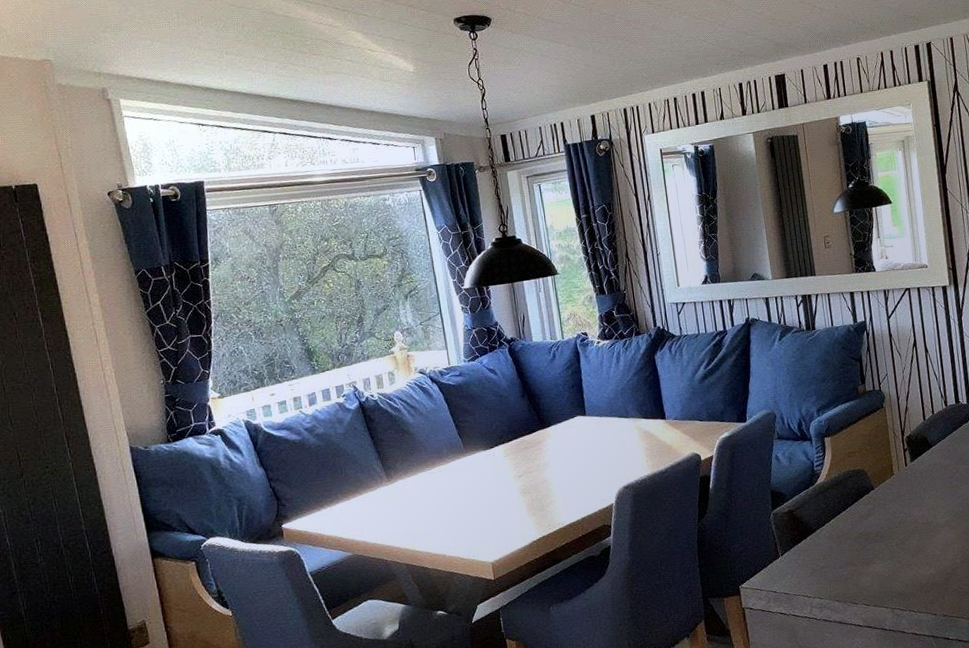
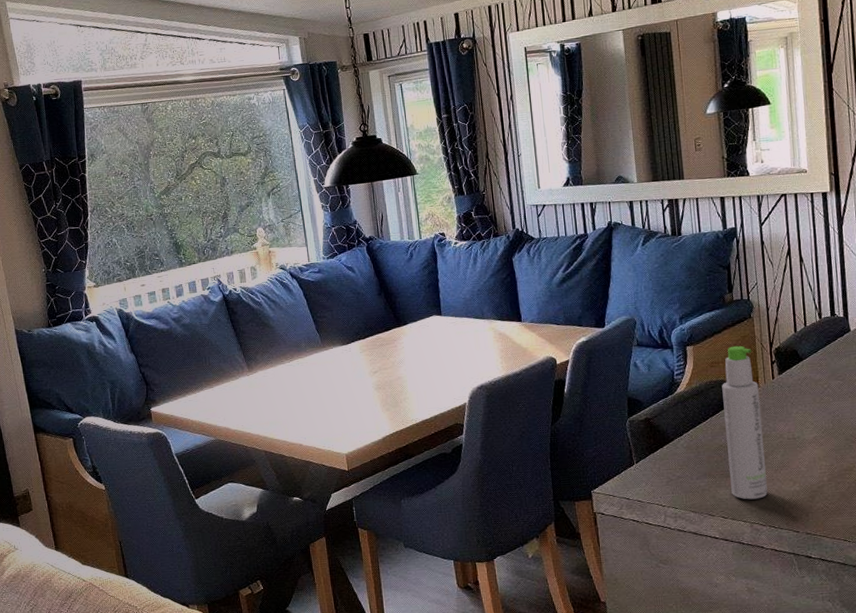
bottle: none [859,435,906,586] -> present [722,345,768,500]

